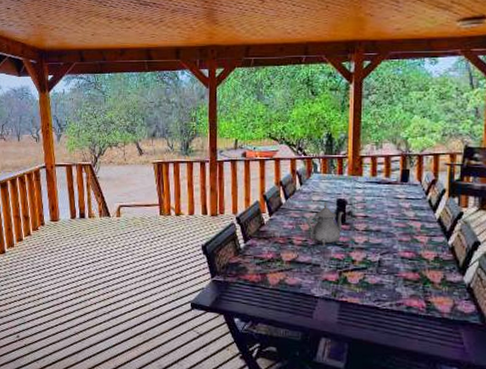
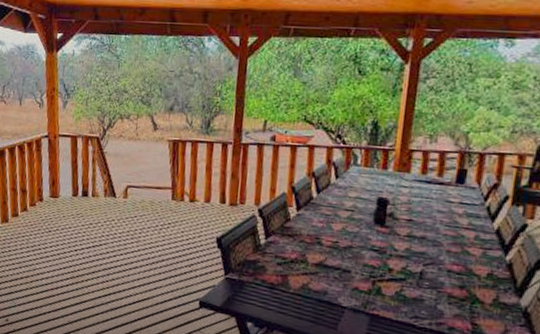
teapot: present [307,202,344,247] -> none [340,199,385,252]

